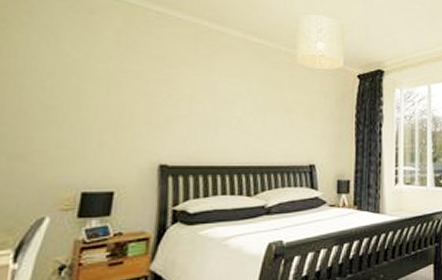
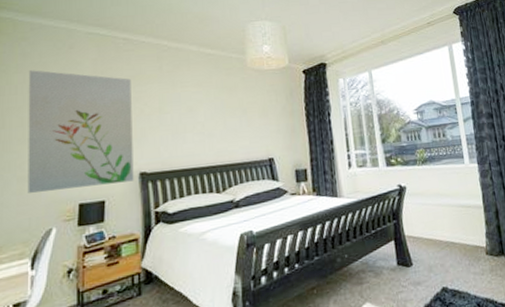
wall art: none [18,32,161,174] -> present [27,70,134,193]

